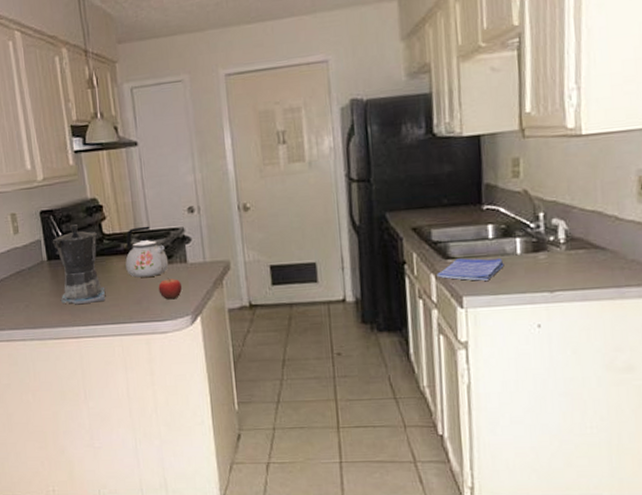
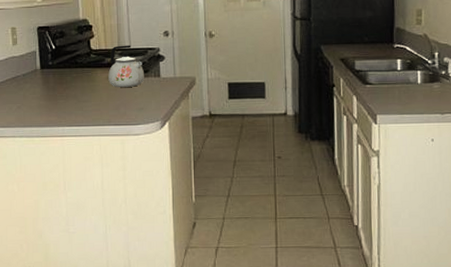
coffee maker: present [52,223,106,305] -> none [46,39,89,108]
fruit: present [158,278,183,300] -> none [135,89,155,107]
dish towel: present [437,258,504,282] -> none [358,84,408,104]

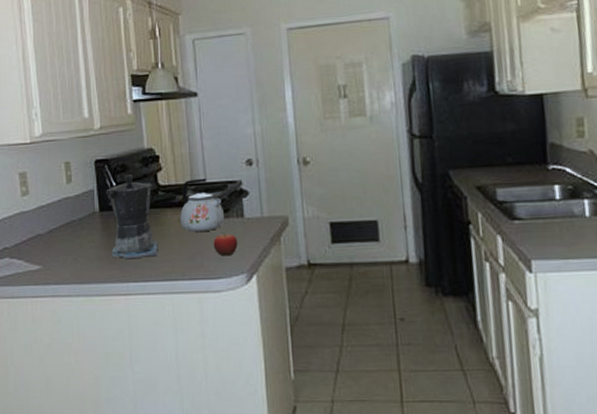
coffee maker: none [46,39,89,108] -> present [105,174,158,260]
fruit: none [135,89,155,107] -> present [213,233,238,256]

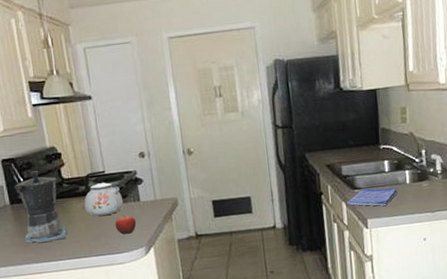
dish towel: none [503,219,573,245] -> present [347,187,398,206]

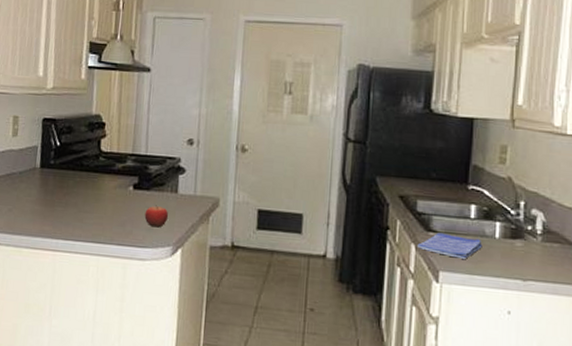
coffee maker: present [14,170,67,244] -> none [45,136,95,218]
kettle: present [84,170,124,217] -> none [116,150,160,202]

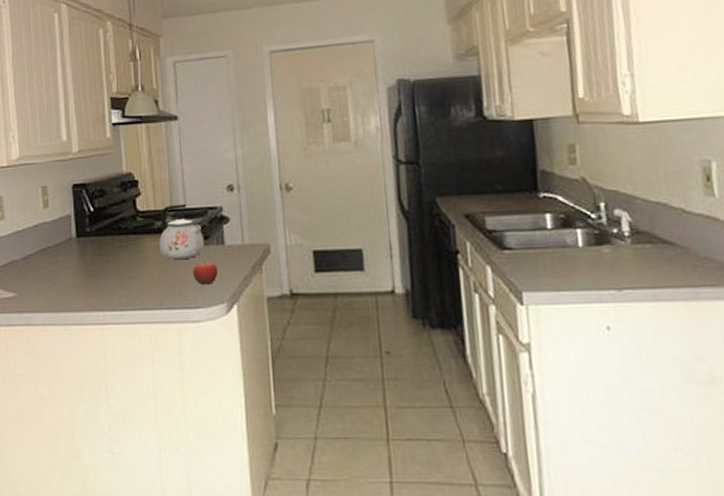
kettle: none [116,150,160,202] -> present [159,204,205,260]
dish towel: present [417,233,482,260] -> none [493,249,566,276]

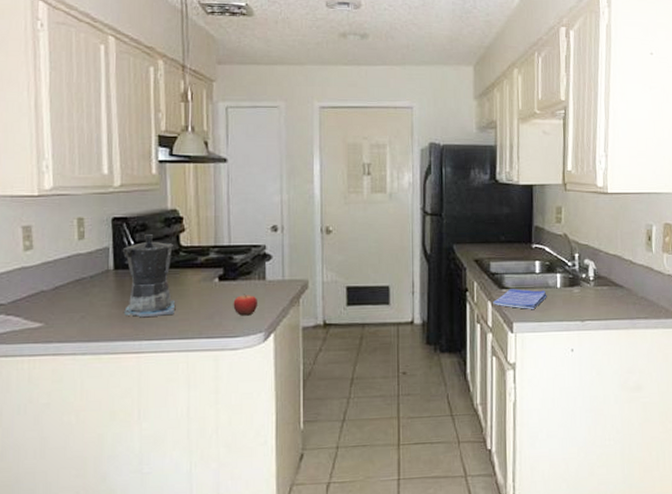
coffee maker: none [83,199,136,287] -> present [122,233,176,318]
kettle: present [159,204,205,260] -> none [201,241,247,293]
dish towel: none [493,249,566,276] -> present [493,289,547,310]

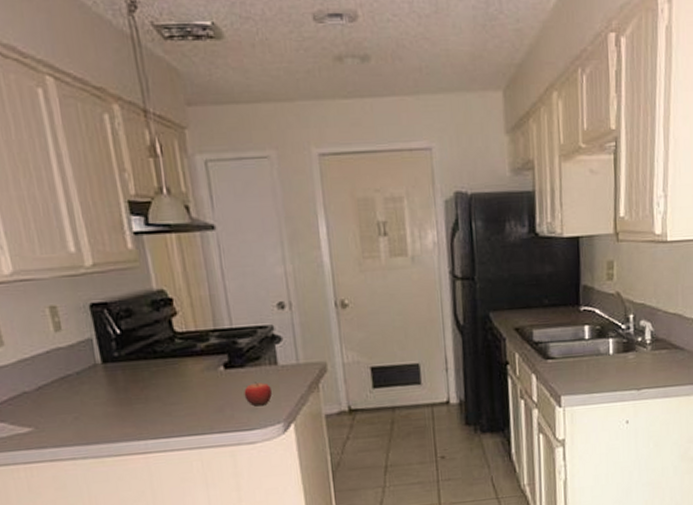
coffee maker: present [122,233,176,318] -> none [107,319,179,416]
dish towel: present [493,289,547,310] -> none [537,358,598,381]

